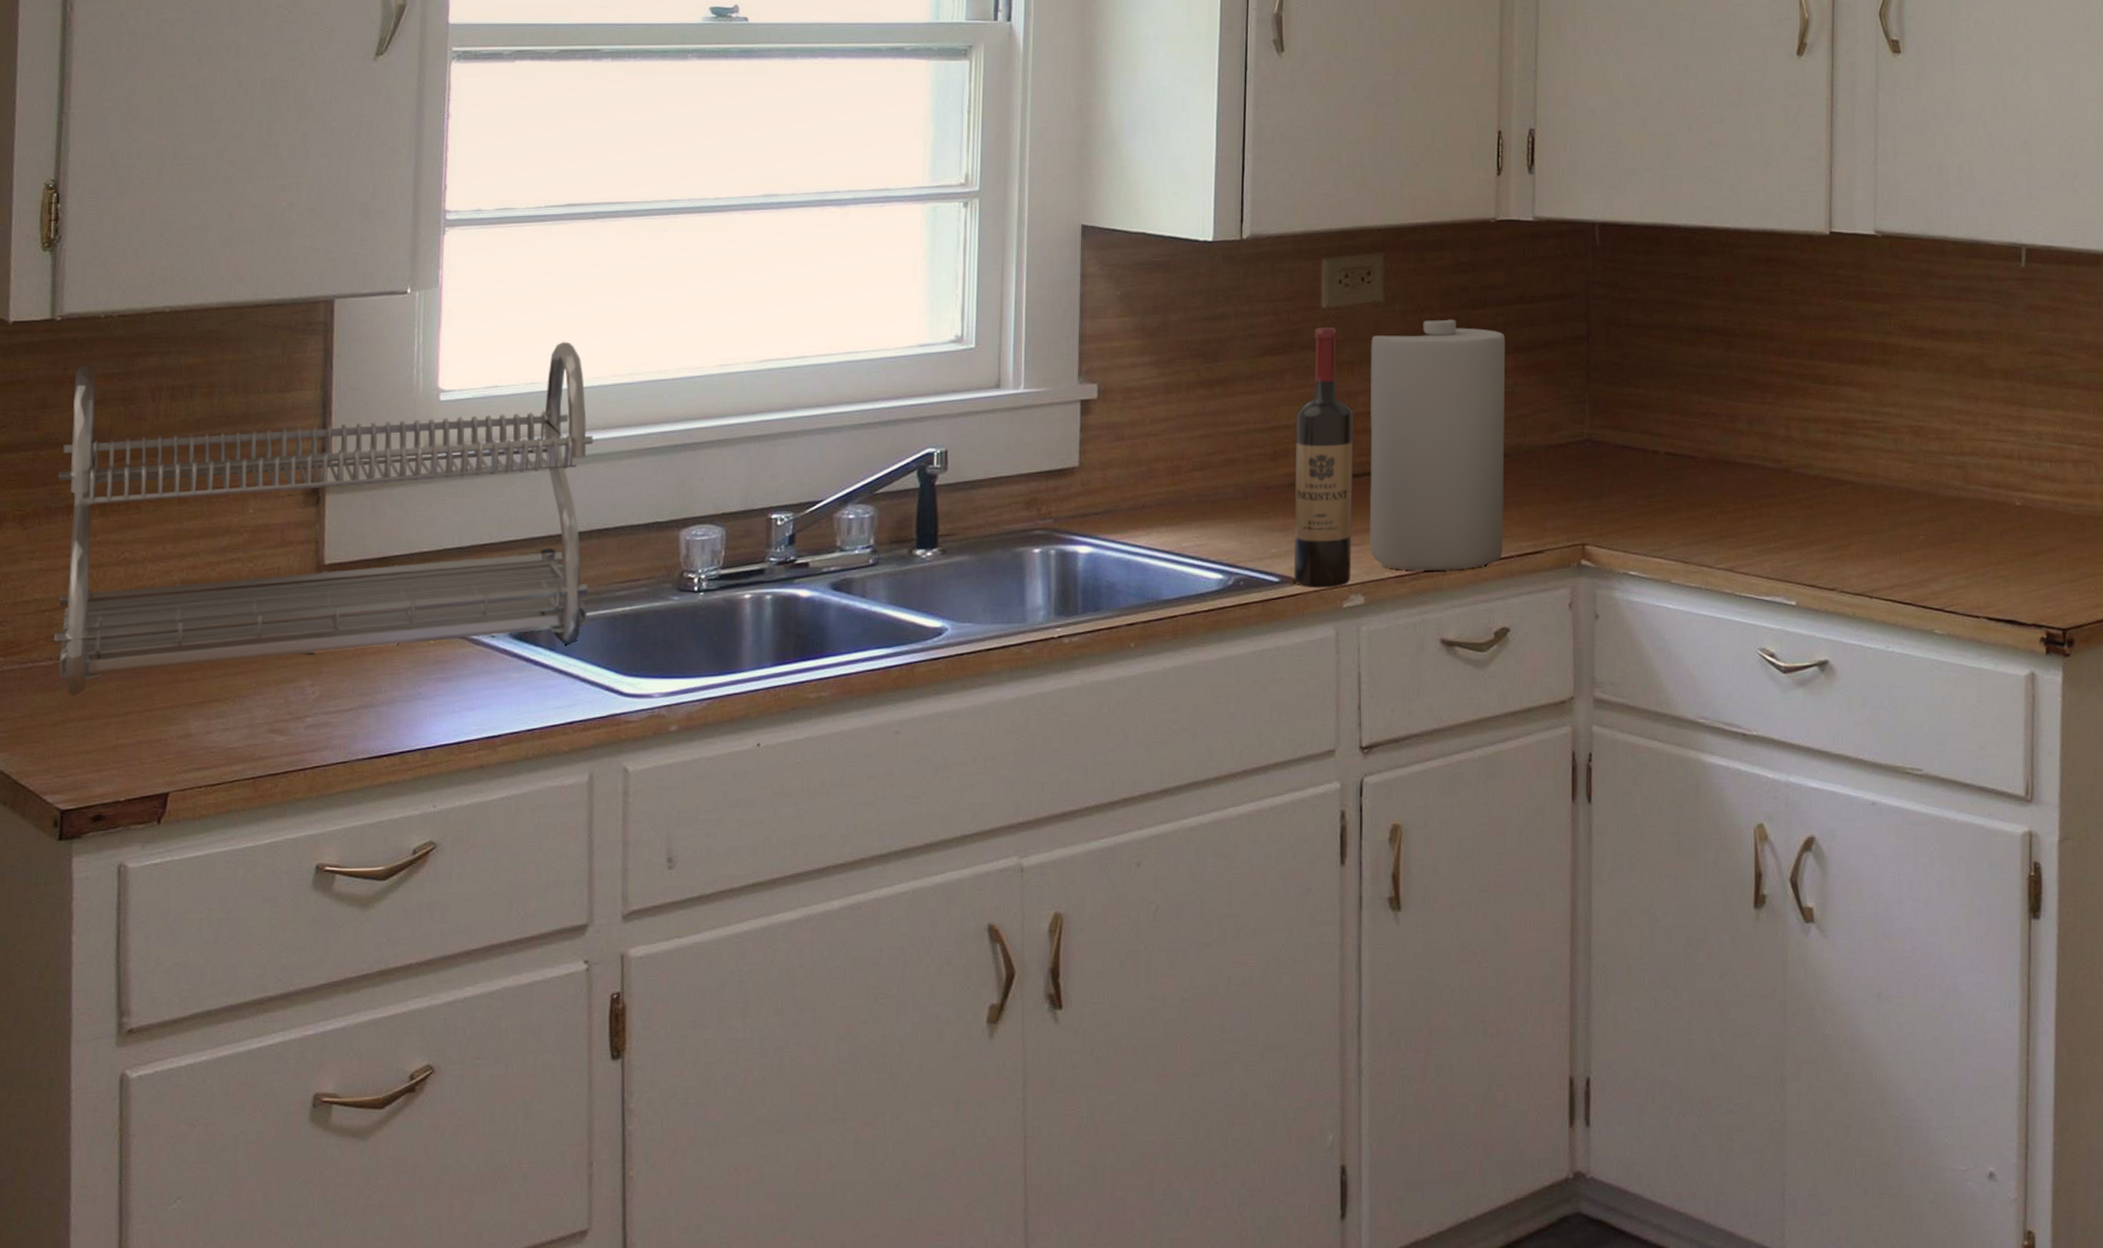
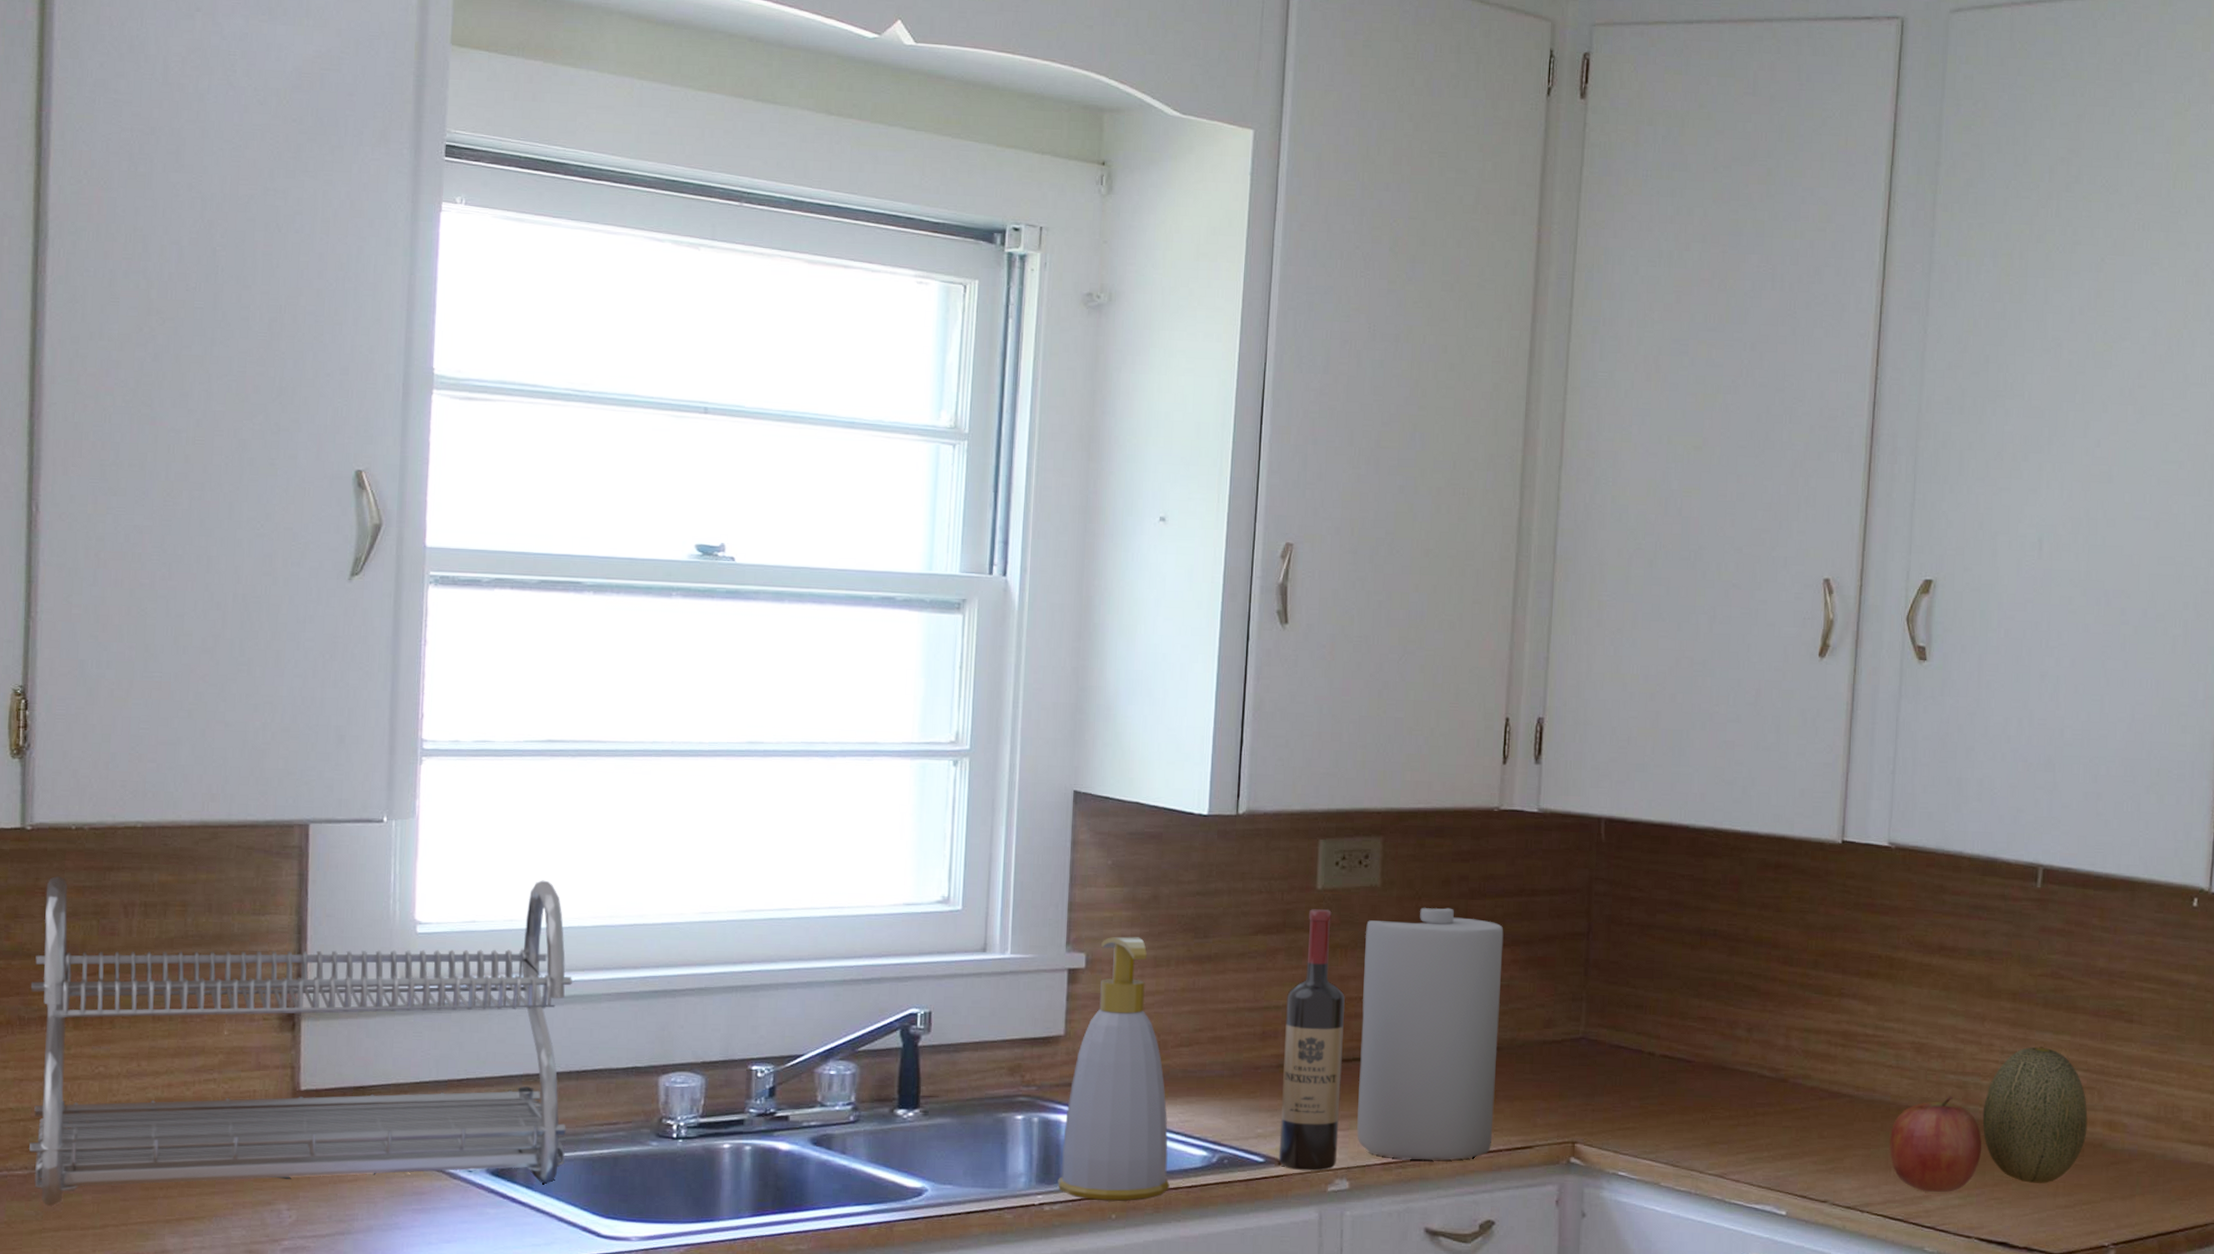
soap bottle: none [1076,365,1187,631] -> present [1057,936,1170,1202]
fruit: none [1894,477,1985,575] -> present [1890,1096,1982,1193]
fruit: none [1983,423,2086,559] -> present [1982,1046,2088,1184]

